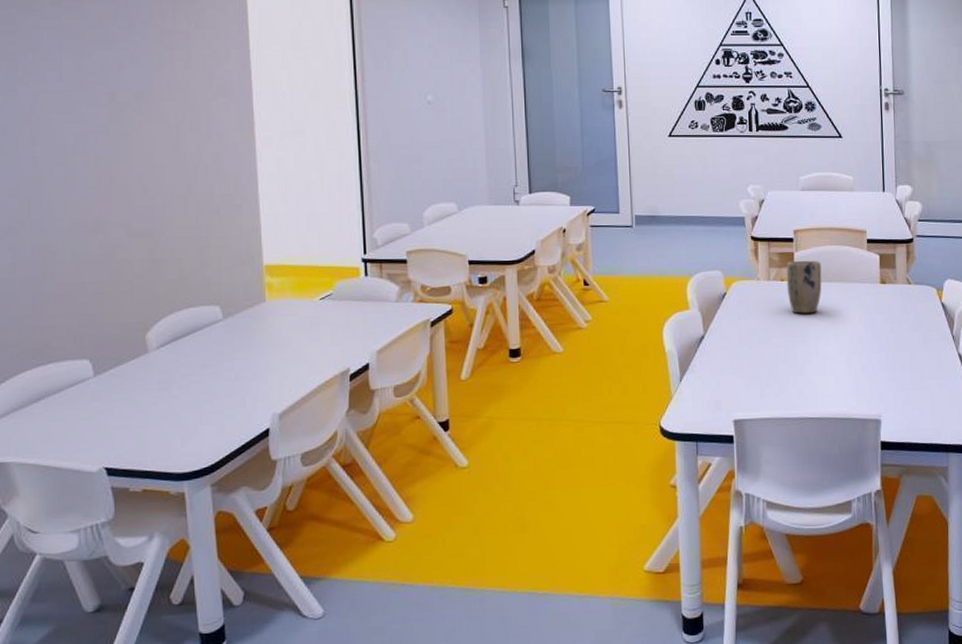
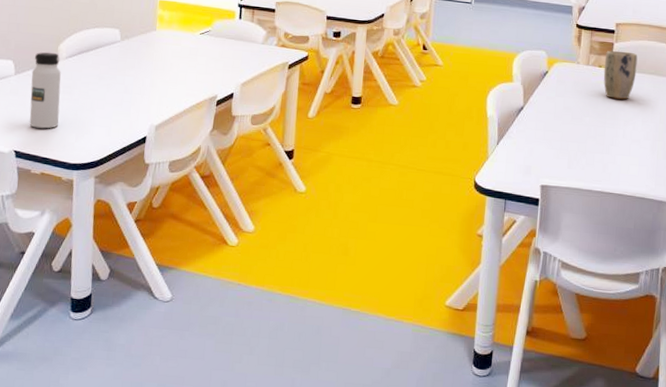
water bottle: none [115,343,158,437] -> present [29,52,61,129]

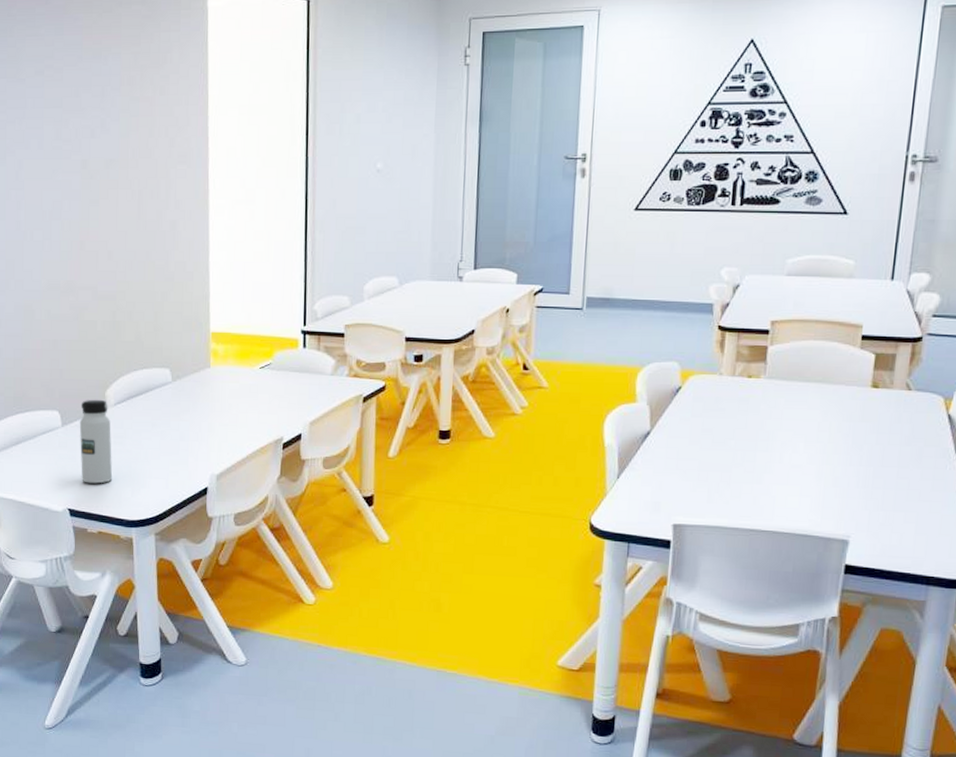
plant pot: present [603,50,638,100] -> none [753,355,800,416]

